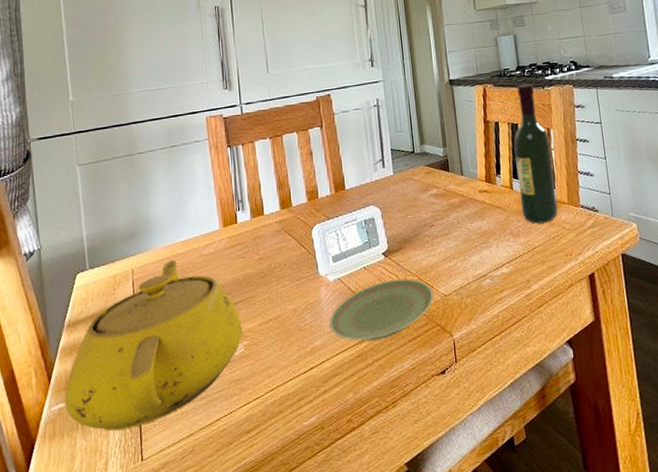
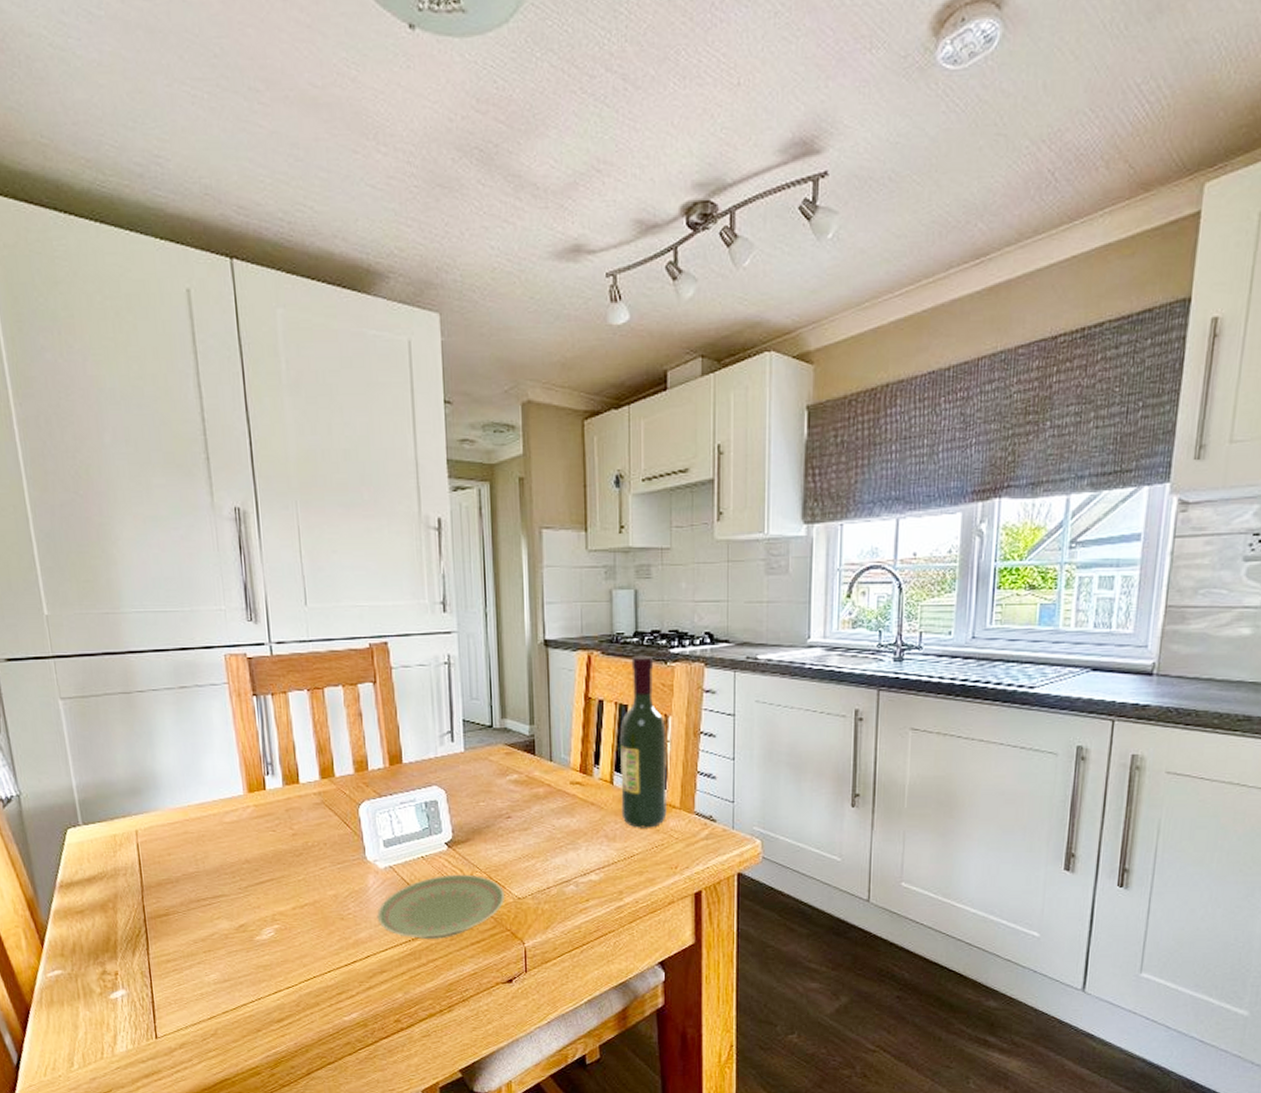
teapot: present [65,260,243,431] -> none [62,825,273,1005]

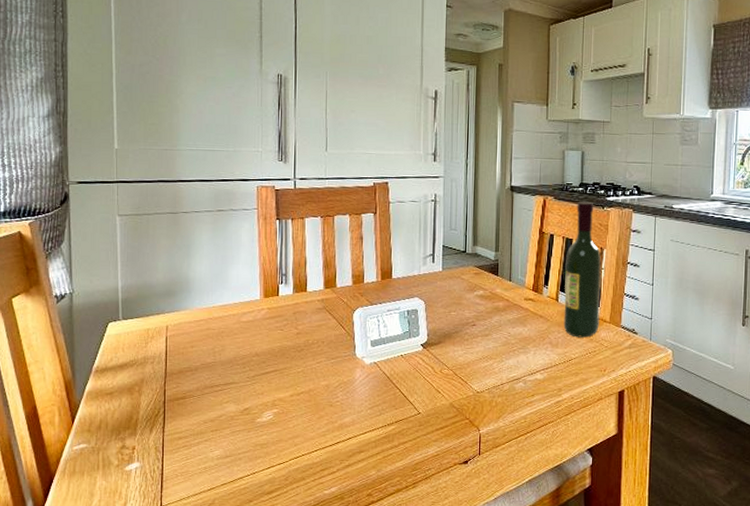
plate: present [377,874,504,939] -> none [360,370,466,425]

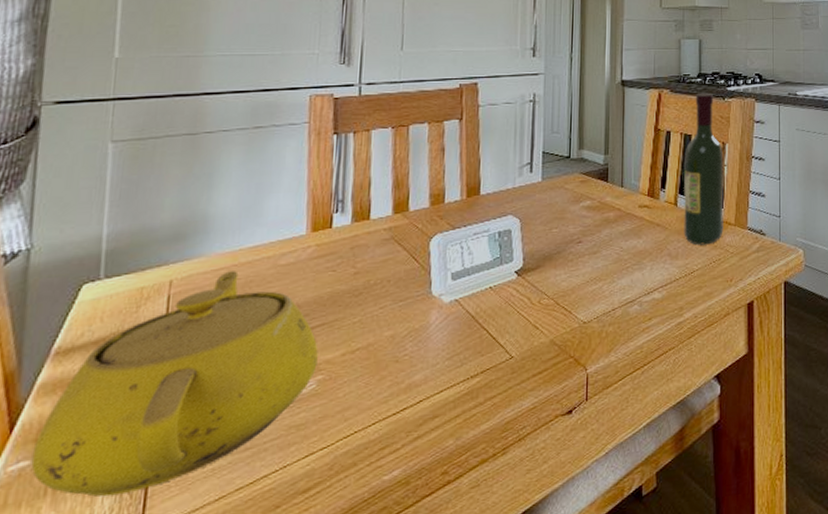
teapot: none [87,323,273,477] -> present [31,271,318,497]

